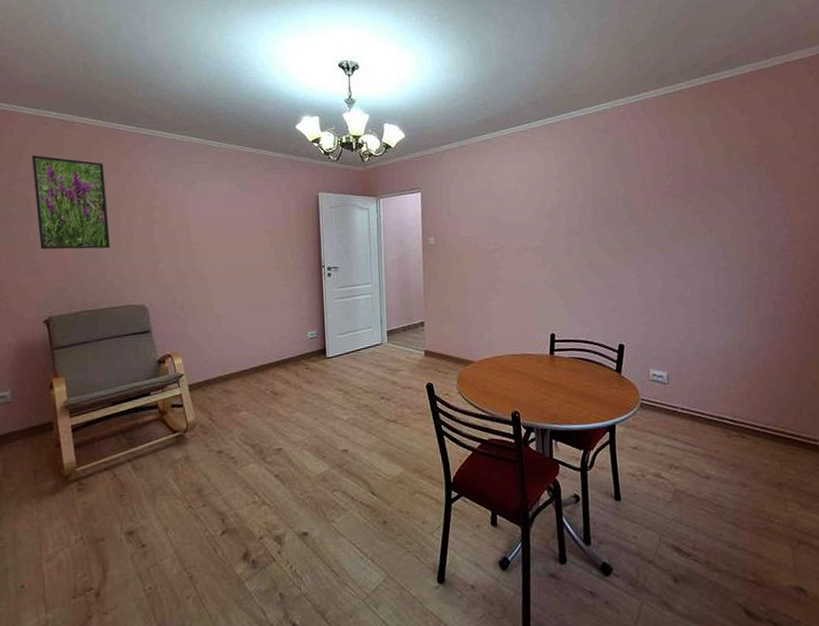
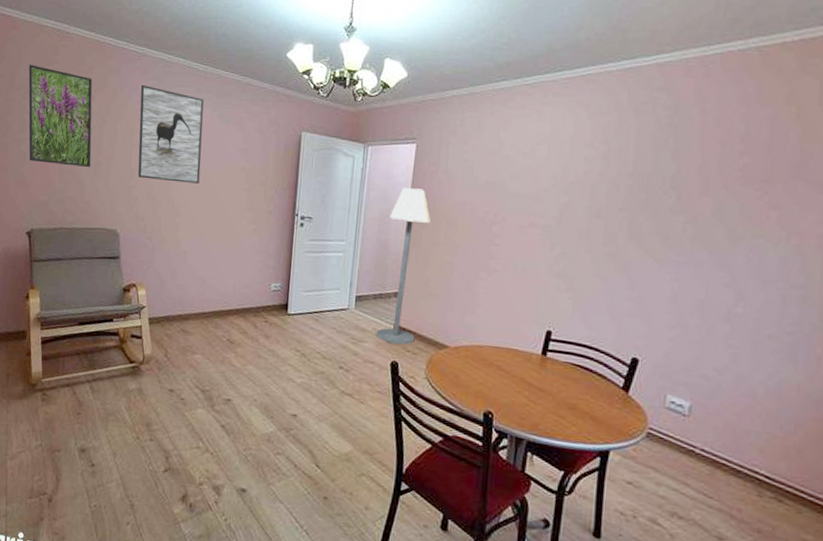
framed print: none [155,164,226,252] -> present [138,84,204,184]
floor lamp: none [407,230,444,368] -> present [376,188,432,345]

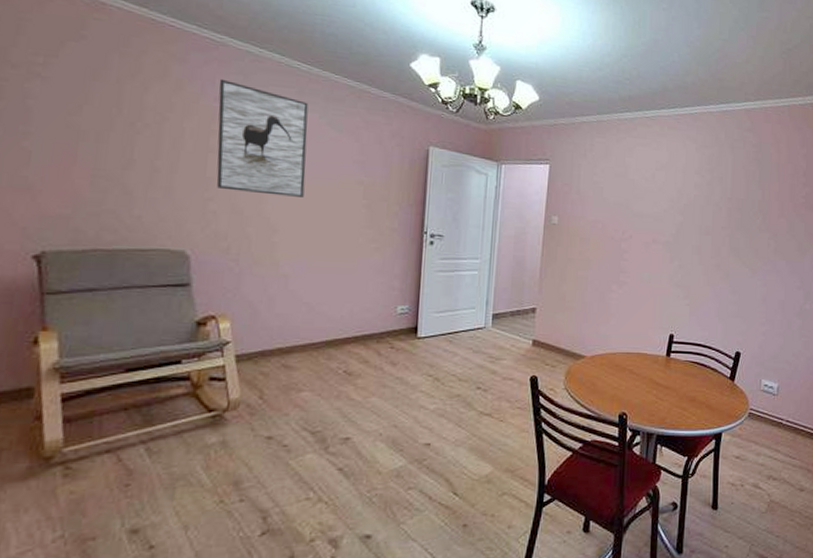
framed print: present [28,65,93,168] -> none [35,36,145,175]
floor lamp: present [376,188,432,345] -> none [514,206,566,359]

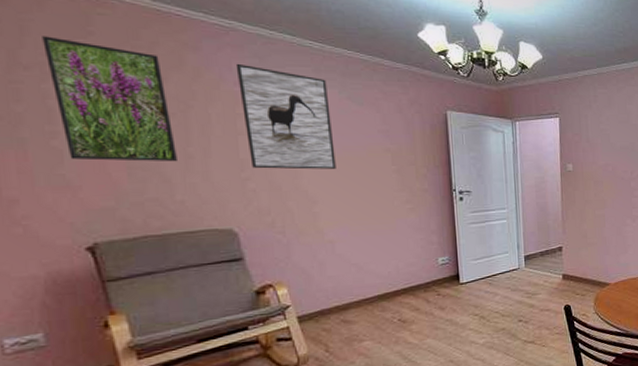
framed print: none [35,36,145,175] -> present [42,36,177,162]

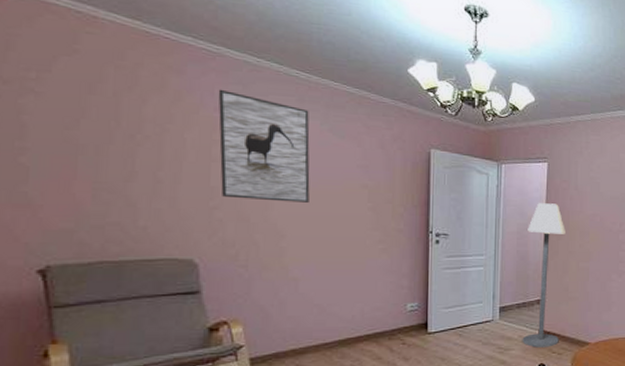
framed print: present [42,36,177,162] -> none [26,51,146,186]
floor lamp: none [545,156,582,291] -> present [522,203,567,348]

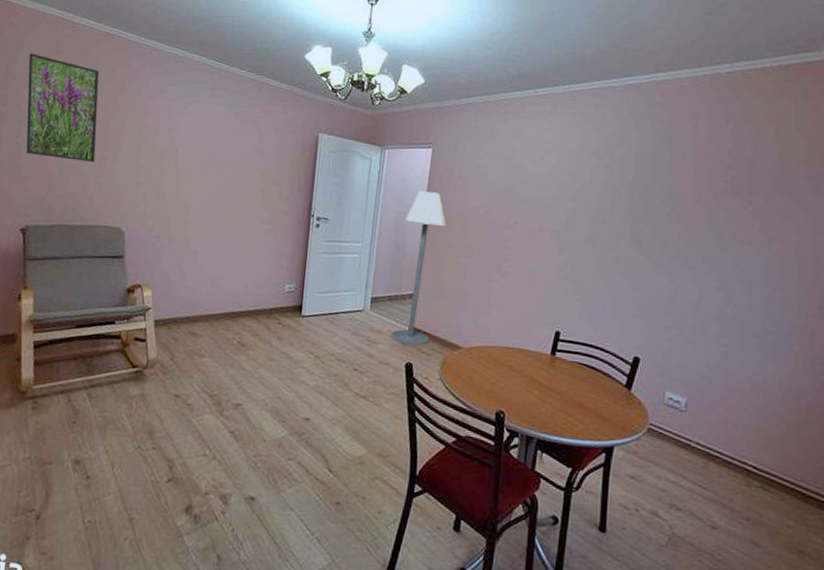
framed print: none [26,51,146,186] -> present [26,53,100,163]
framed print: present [218,89,310,203] -> none [146,79,219,182]

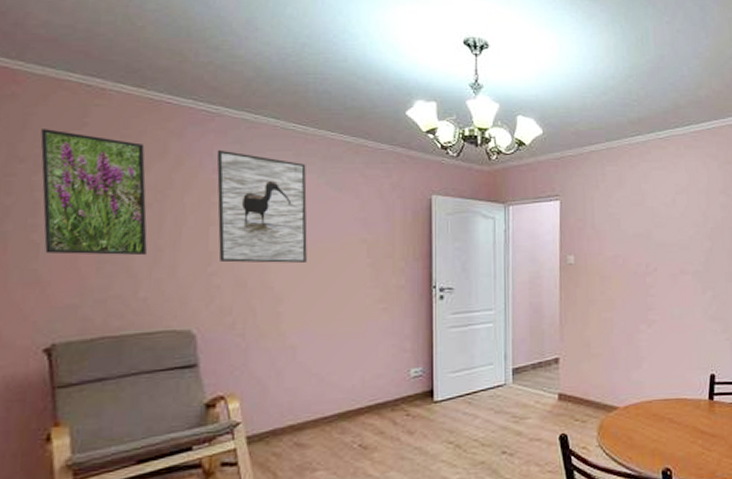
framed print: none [146,79,219,182] -> present [216,149,307,263]
floor lamp: present [390,191,447,346] -> none [539,246,585,415]

